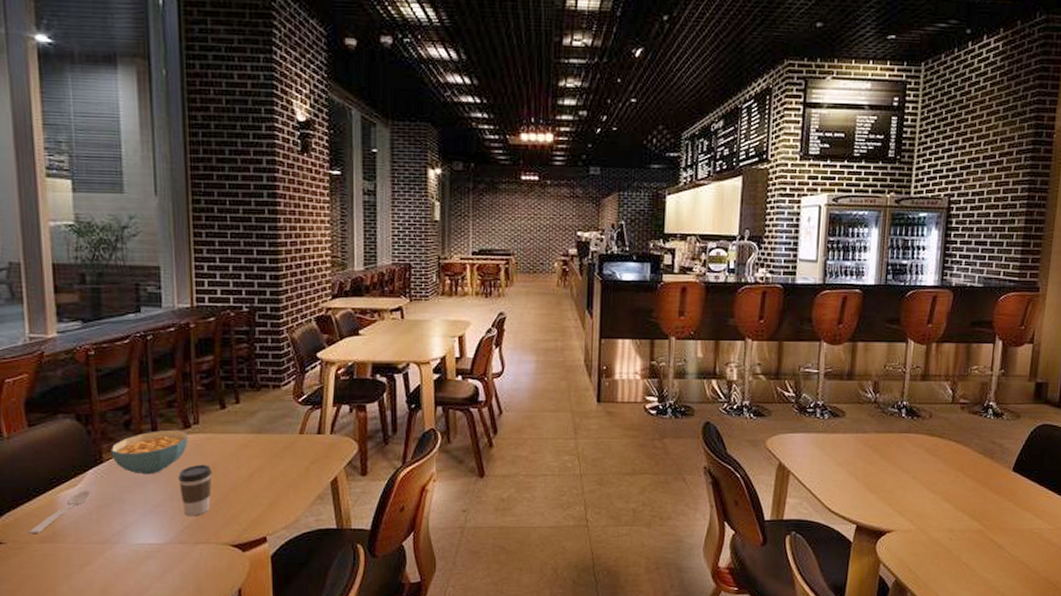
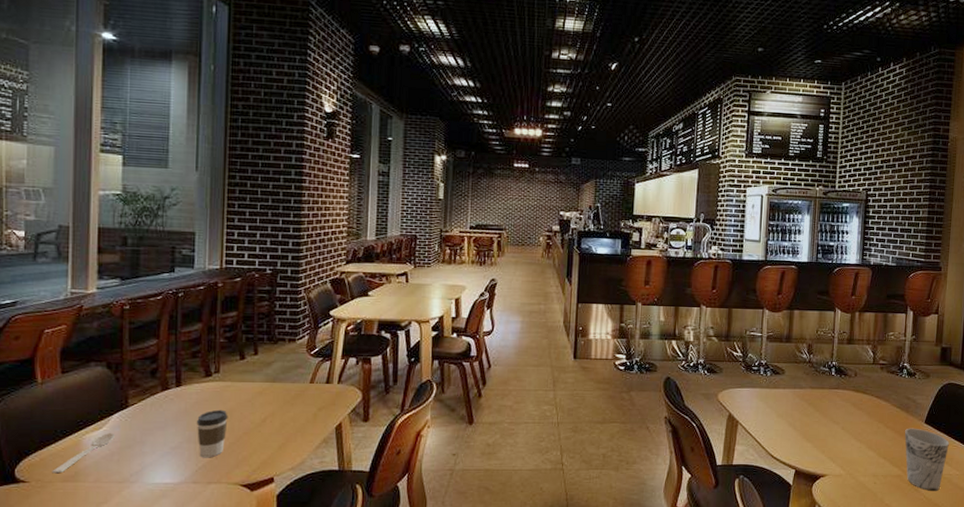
cereal bowl: present [111,429,189,475] -> none [136,378,209,419]
cup: none [987,476,1041,547] -> present [904,428,949,491]

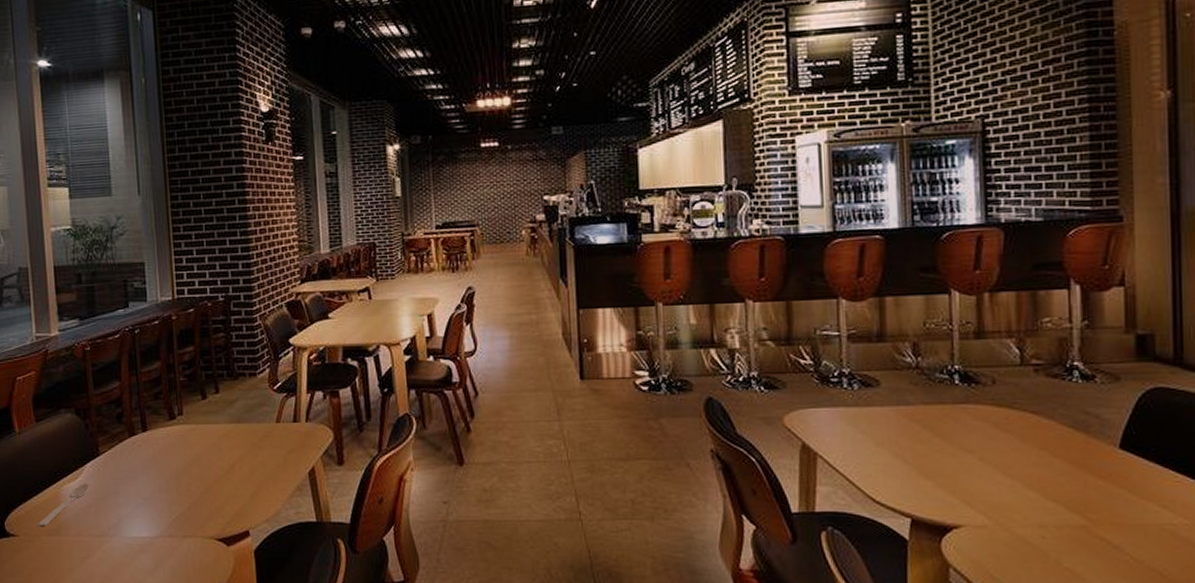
coffee cup: present [196,409,228,458] -> none [165,455,197,509]
cup: present [904,428,949,491] -> none [1085,456,1167,549]

